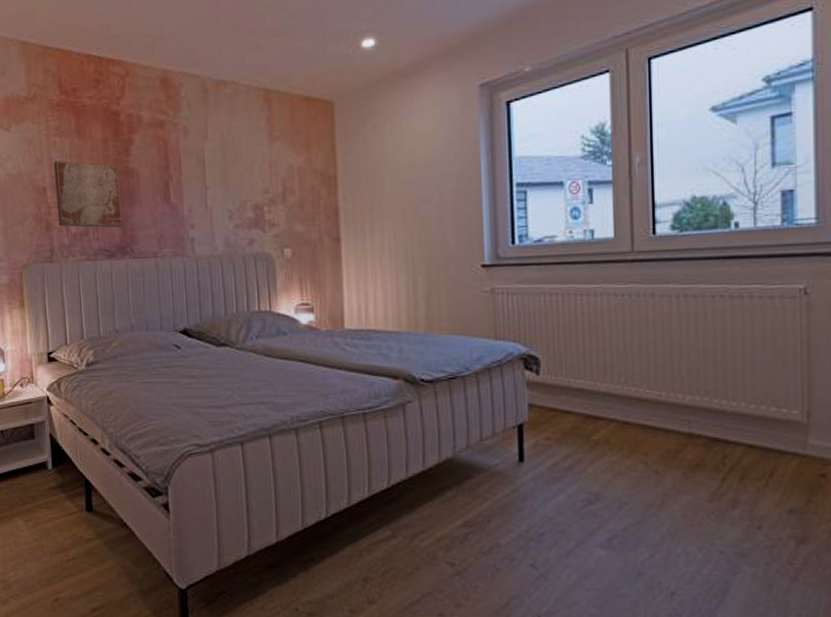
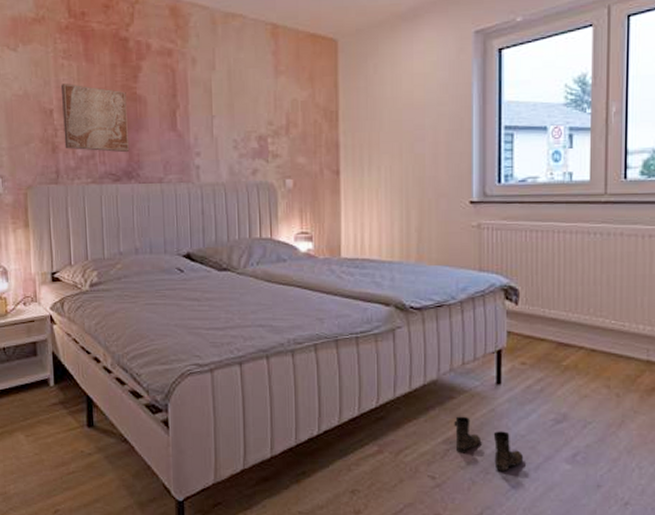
boots: none [473,497,553,558] -> present [454,416,524,471]

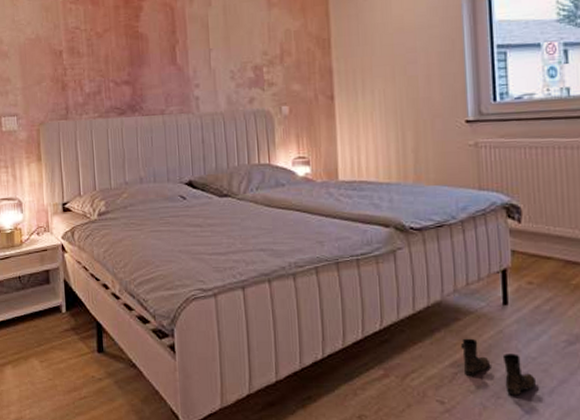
wall art: present [62,84,130,153] -> none [70,26,133,88]

